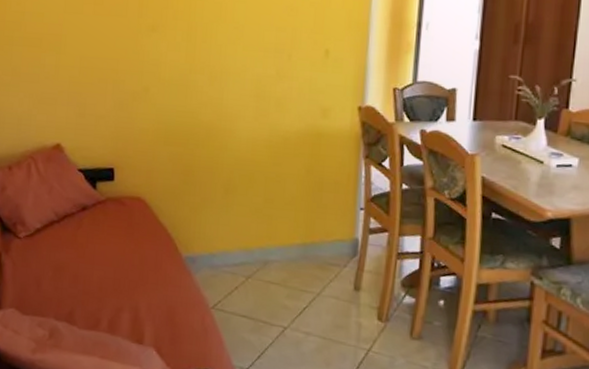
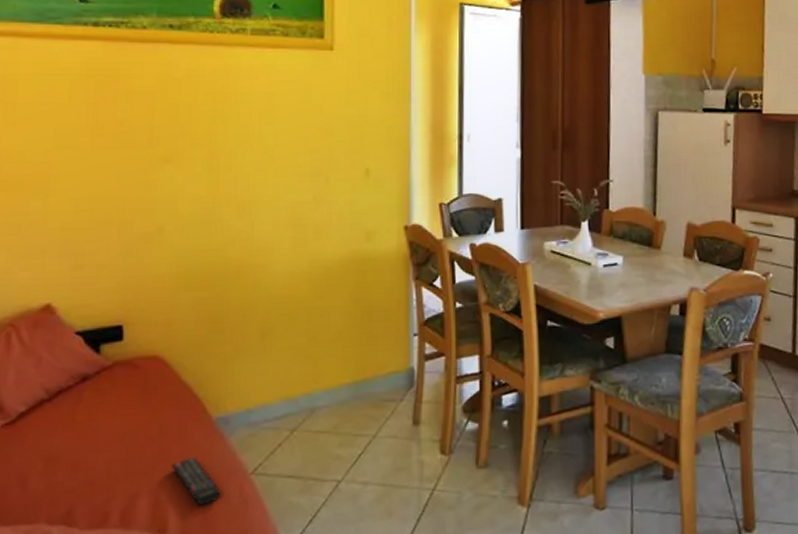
remote control: none [148,285,187,328] -> present [171,456,221,506]

